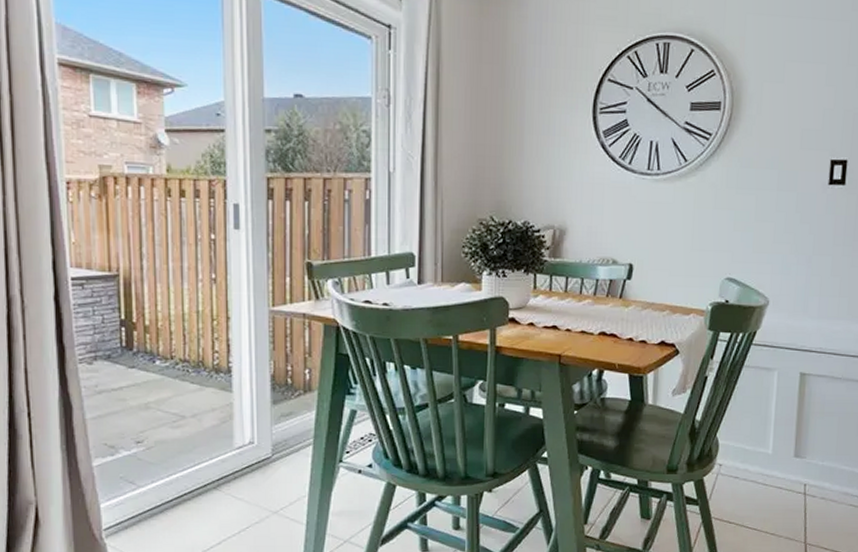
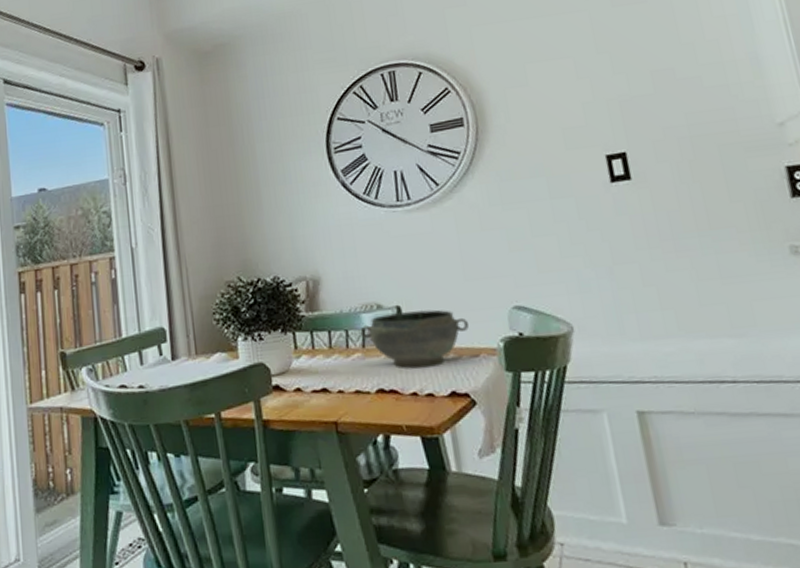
bowl: none [594,269,686,320] -> present [360,309,469,370]

